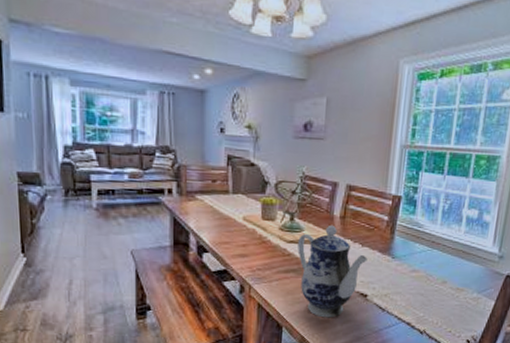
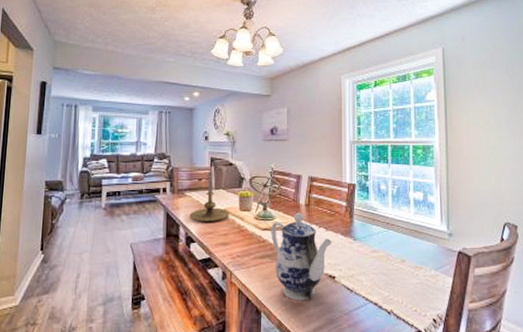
candle holder: none [201,173,251,231] -> present [189,172,230,223]

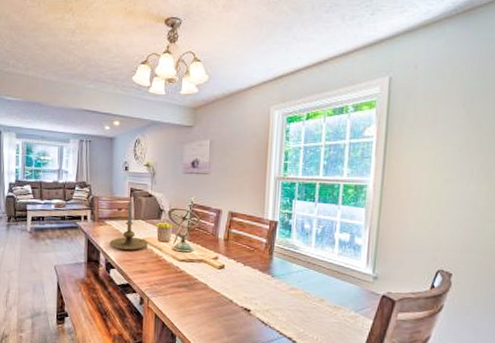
teapot: present [271,212,332,301] -> none [188,246,249,330]

